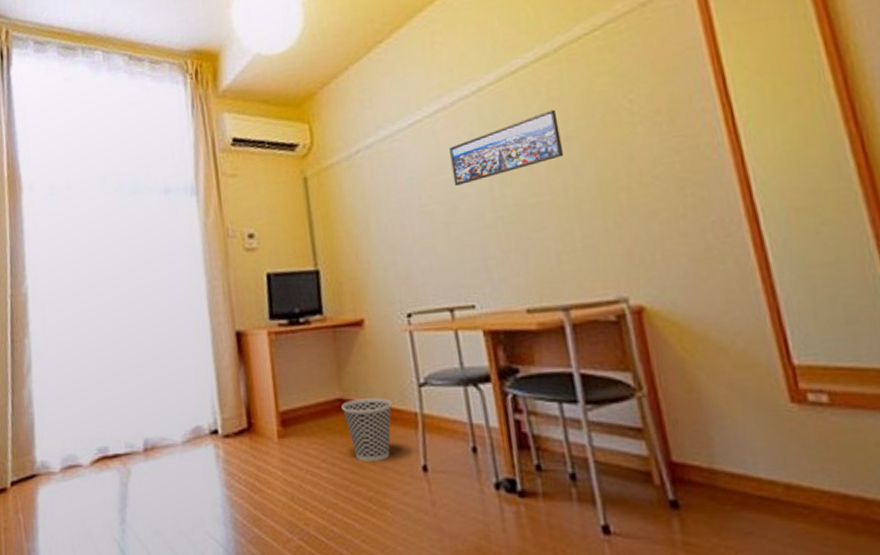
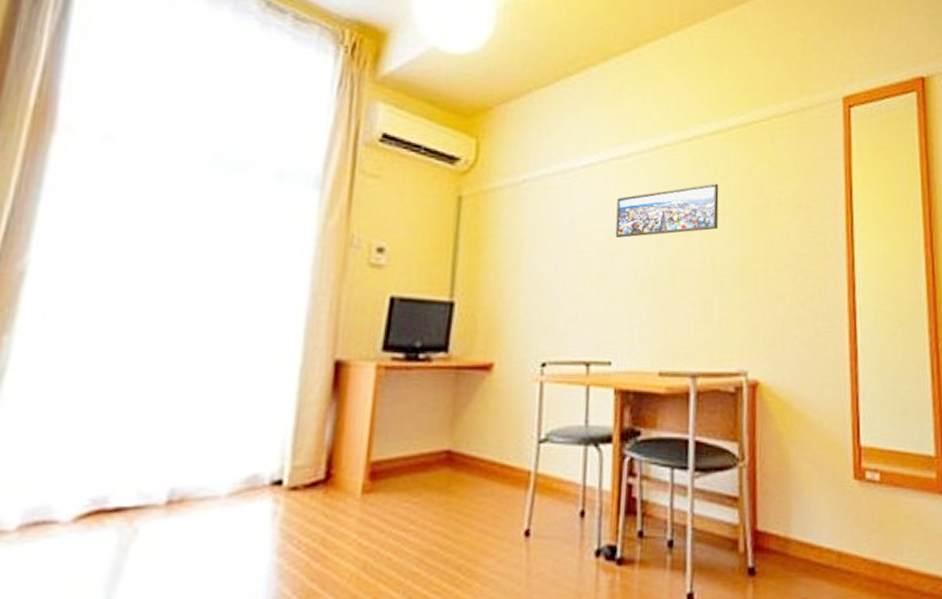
wastebasket: present [341,397,392,462] -> none [447,452,506,524]

